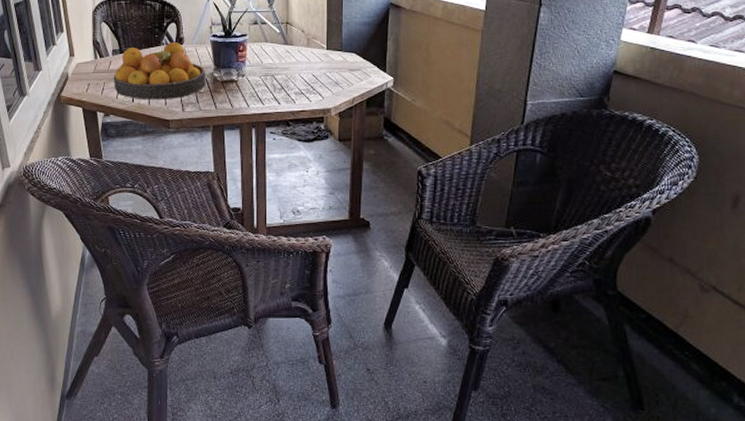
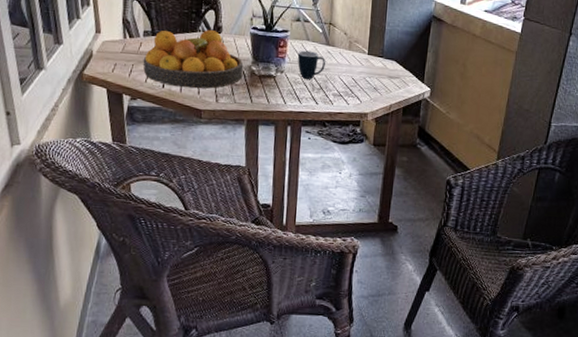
mug: none [257,52,285,80] -> present [297,50,325,79]

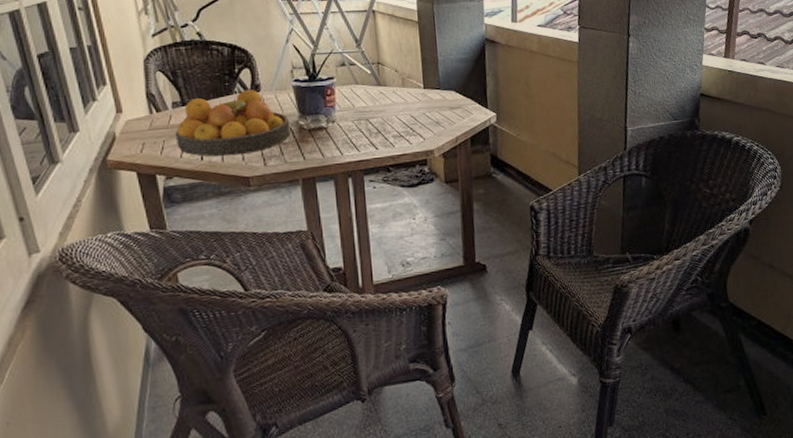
mug: present [297,50,325,79] -> none [347,94,380,125]

